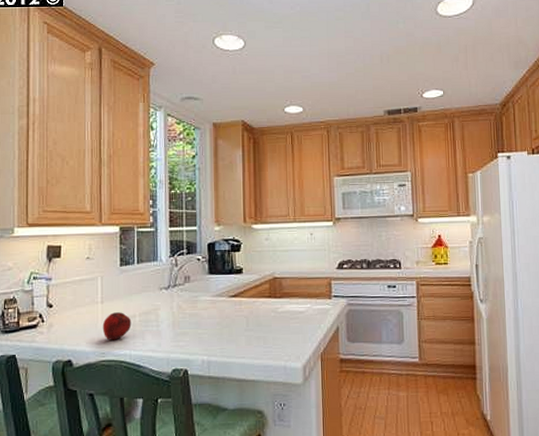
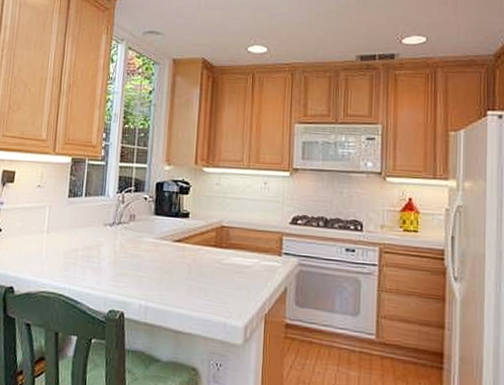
apple: present [102,312,132,341] -> none [45,243,74,272]

